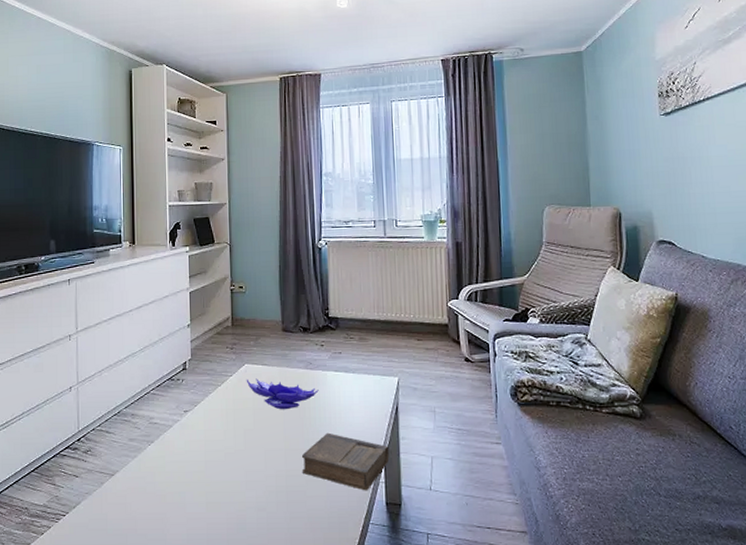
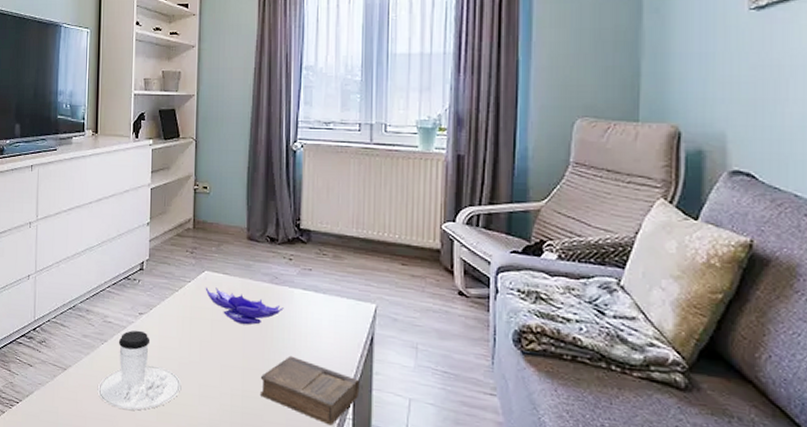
coffee cup: none [146,427,229,506] -> present [97,330,182,411]

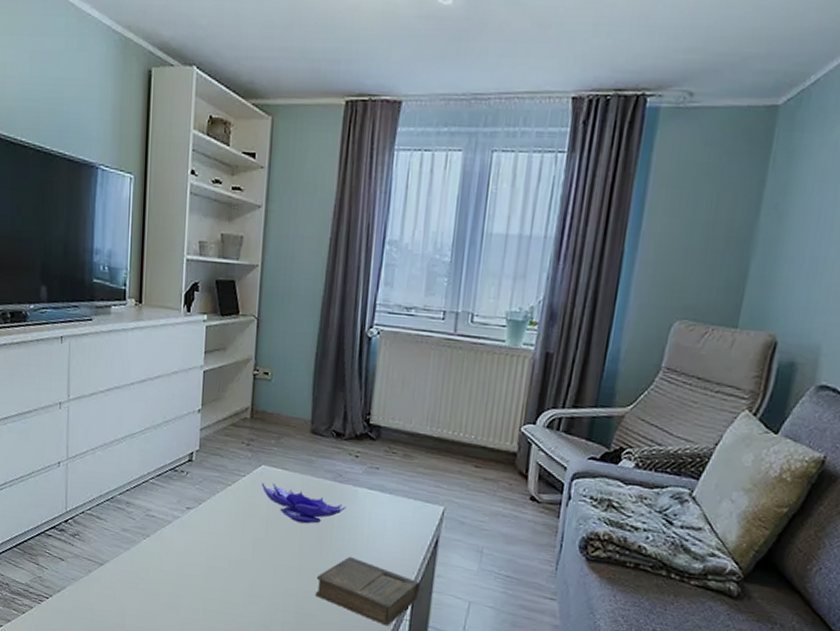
coffee cup: present [97,330,182,411] -> none [138,525,231,608]

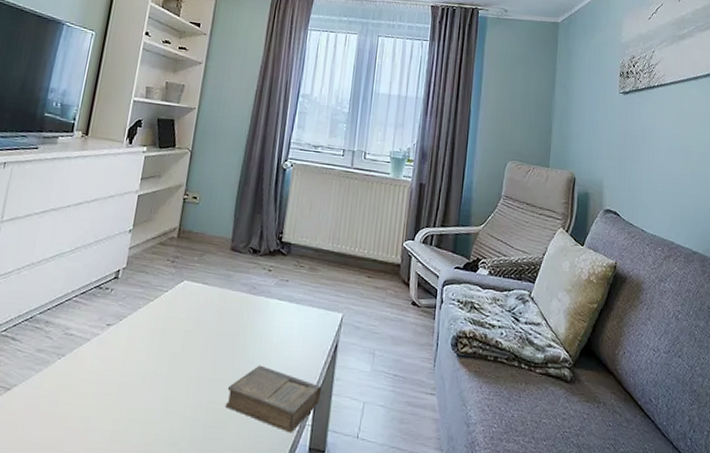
decorative bowl: present [261,482,346,524] -> none [182,296,258,335]

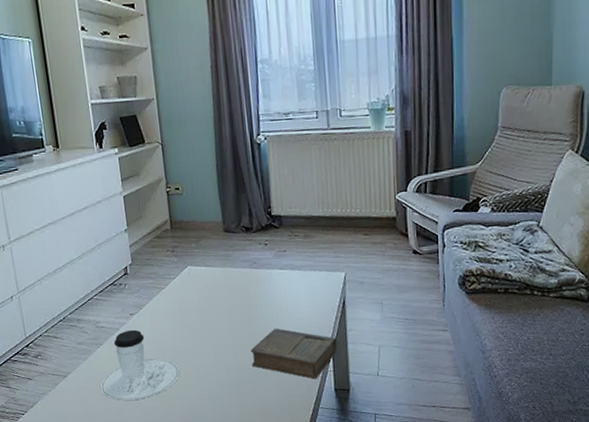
coffee cup: none [44,342,144,432] -> present [100,329,180,401]

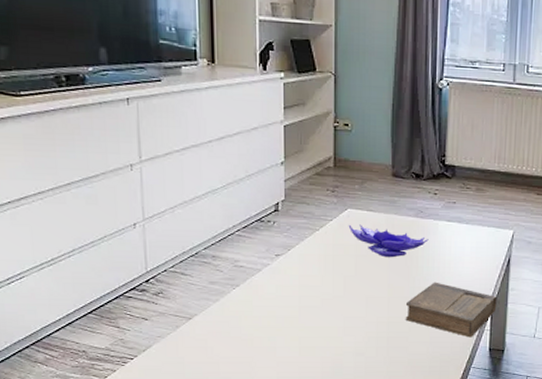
coffee cup: present [100,329,180,401] -> none [230,272,325,350]
decorative bowl: none [190,280,265,309] -> present [348,224,429,258]

